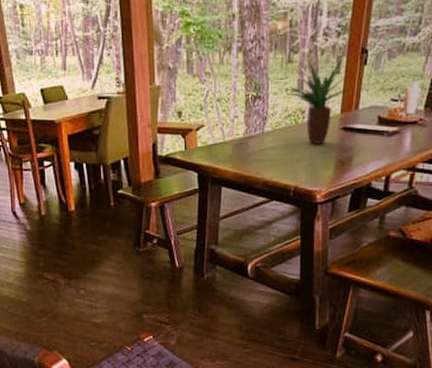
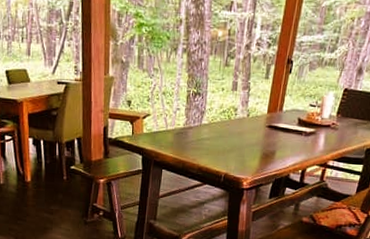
potted plant: present [286,59,354,144] -> none [222,66,280,138]

